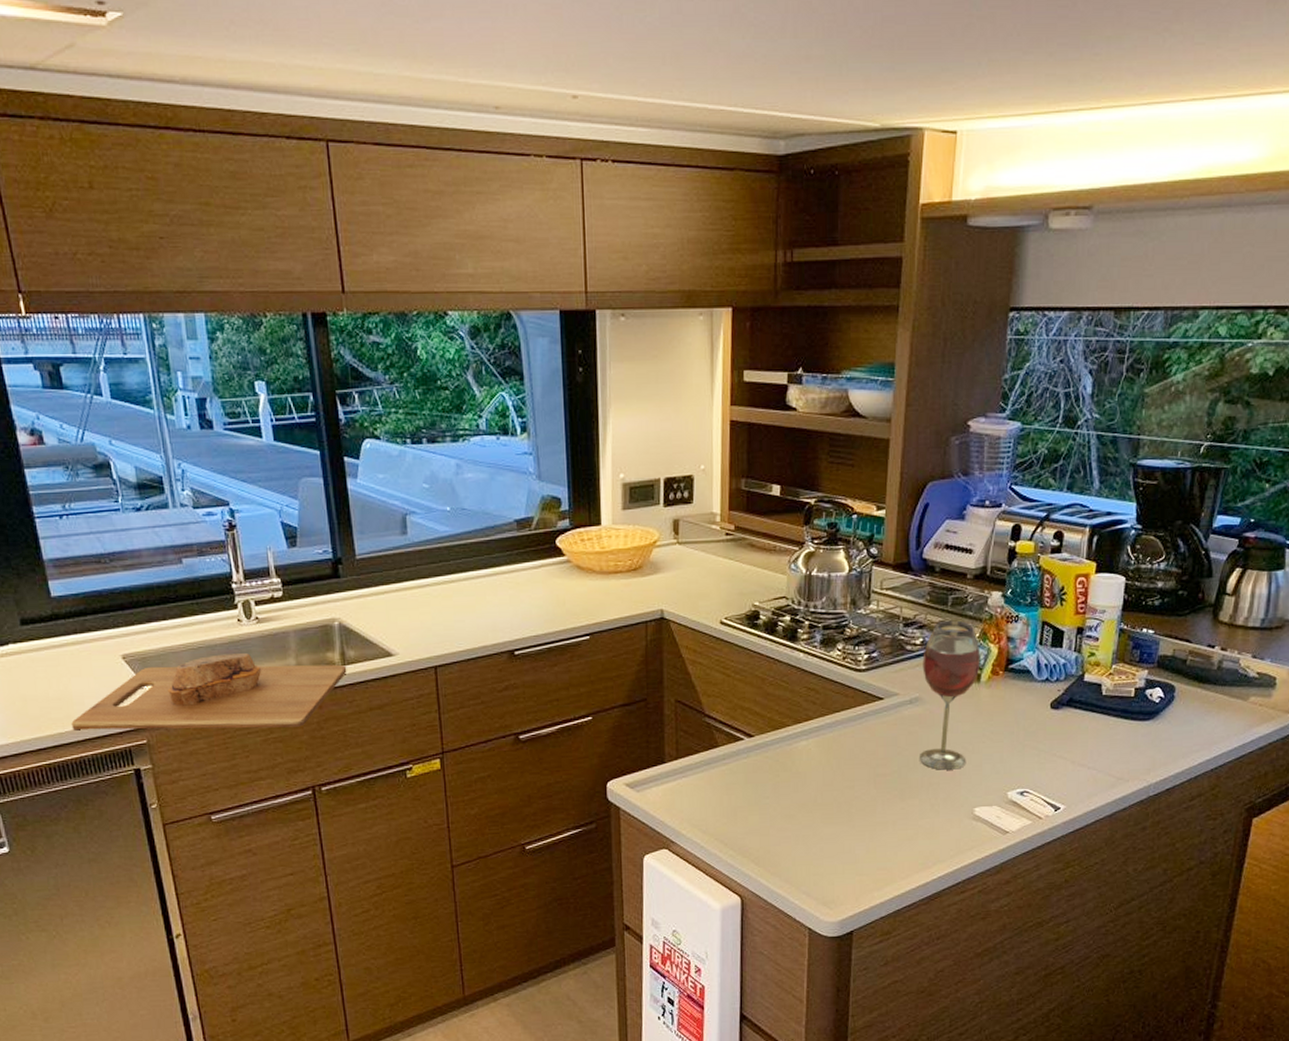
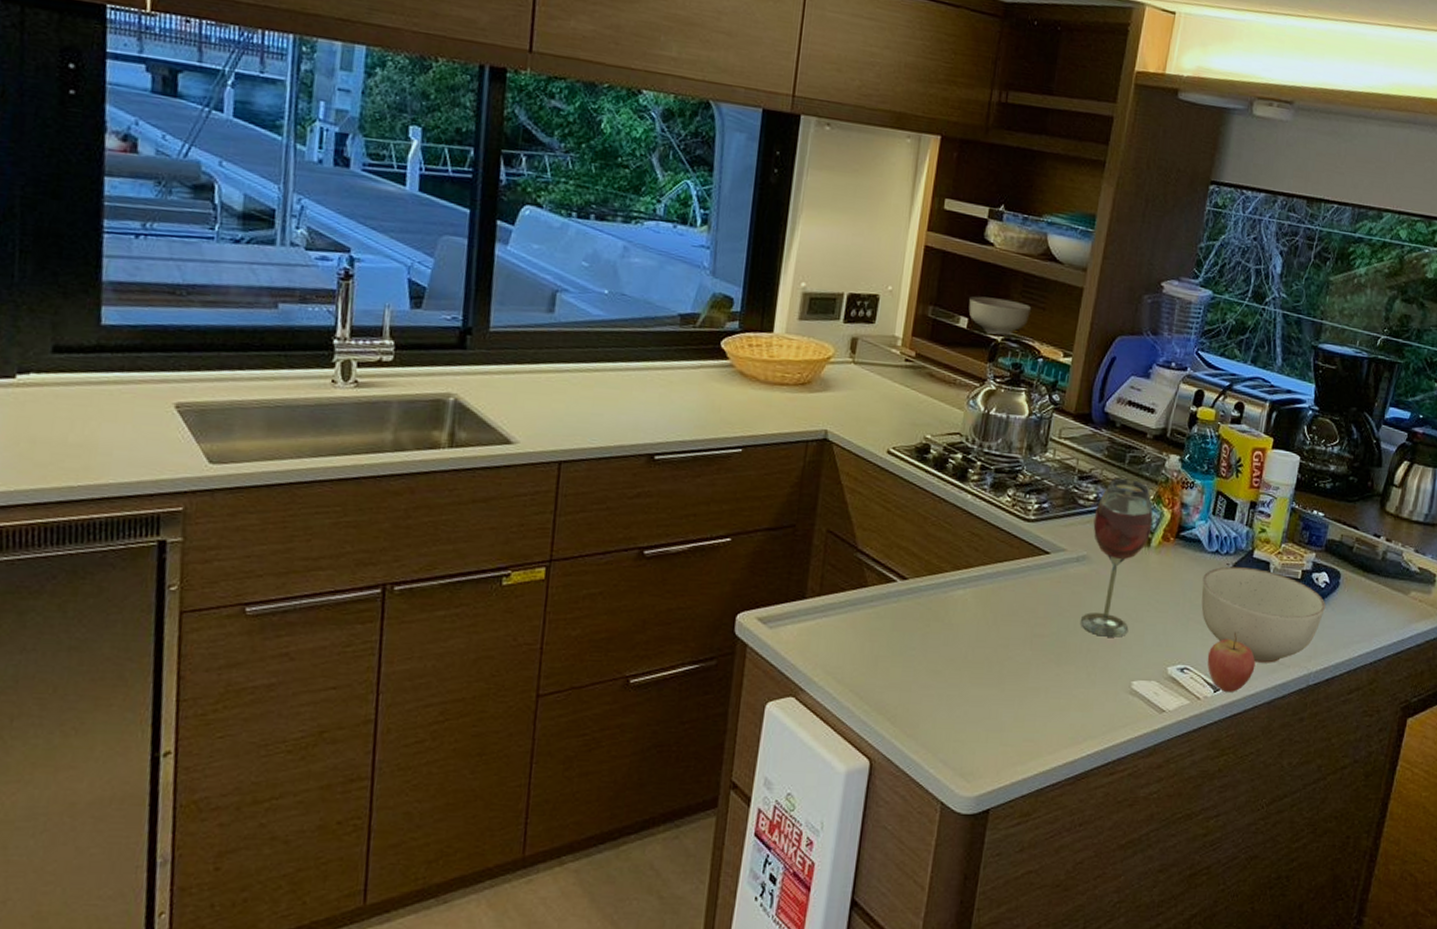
cutting board: present [71,653,347,731] -> none [88,417,454,513]
bowl: none [779,461,841,498] -> present [968,296,1032,336]
bowl: none [1035,691,1161,780] -> present [1201,566,1326,663]
fruit: none [1045,753,1094,810] -> present [1207,632,1256,692]

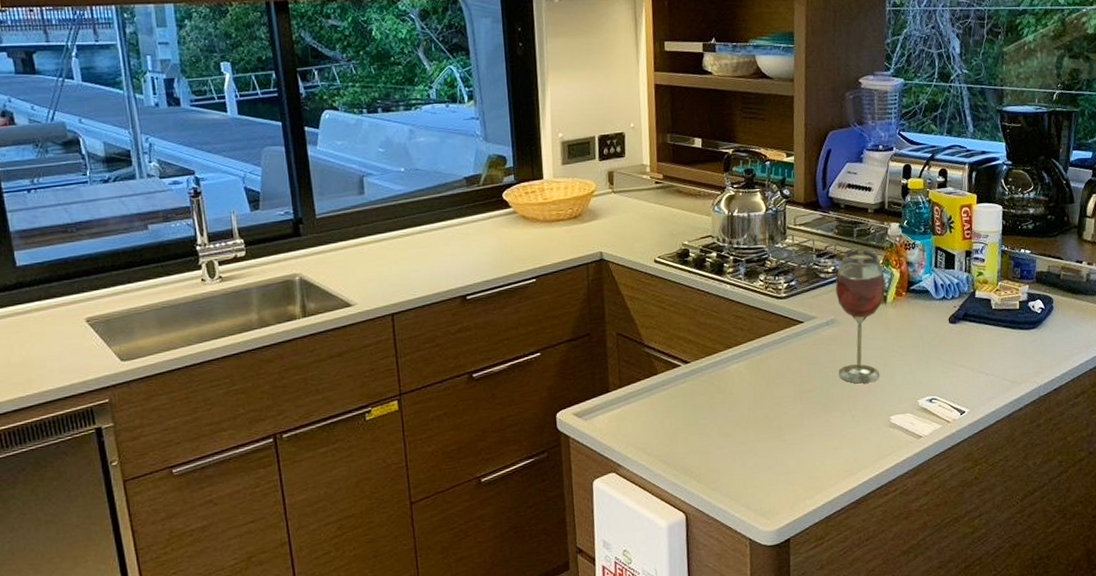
bowl: present [968,296,1032,336] -> none [700,117,753,149]
bowl: present [1201,566,1326,663] -> none [935,306,1044,385]
fruit: present [1207,632,1256,692] -> none [950,362,992,413]

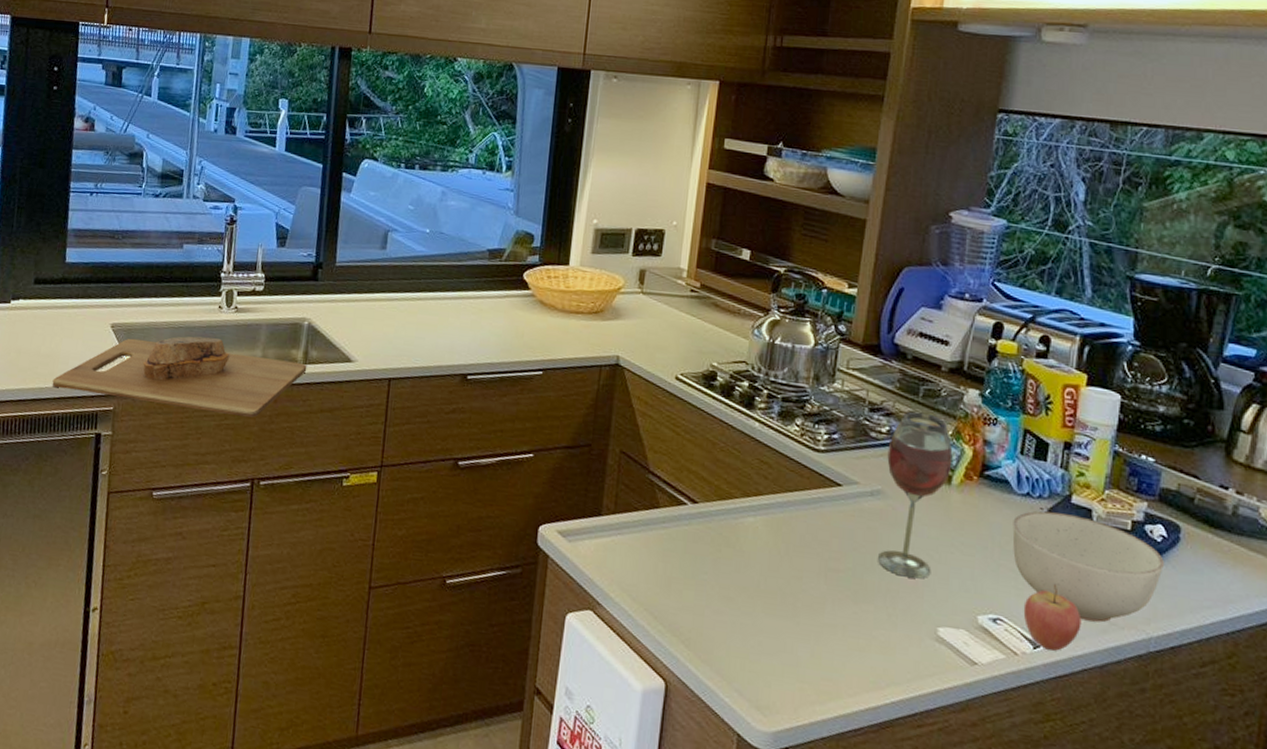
cutting board: none [32,311,308,394] -> present [52,336,307,418]
bowl: none [935,306,1044,385] -> present [1012,511,1164,623]
fruit: none [950,362,992,413] -> present [1023,583,1082,651]

